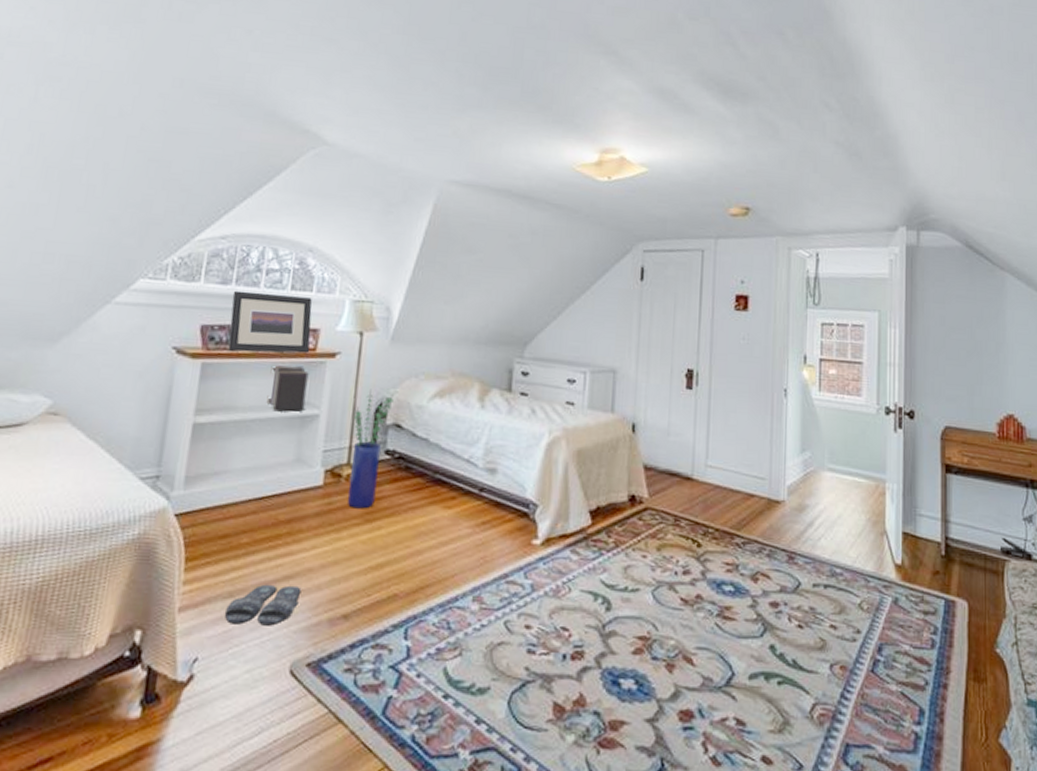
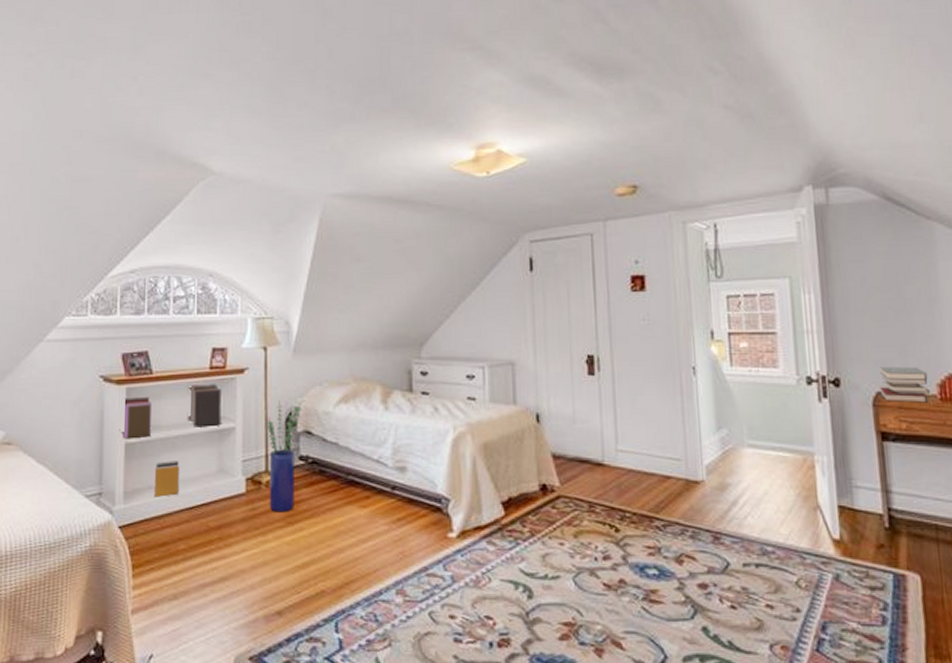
books: none [188,373,228,419] -> present [119,396,151,439]
books: none [219,445,253,485] -> present [153,461,180,497]
slippers: present [225,584,301,626] -> none [172,586,237,624]
picture frame: present [228,290,312,354] -> none [146,319,219,375]
books: none [948,403,991,440] -> present [879,366,931,403]

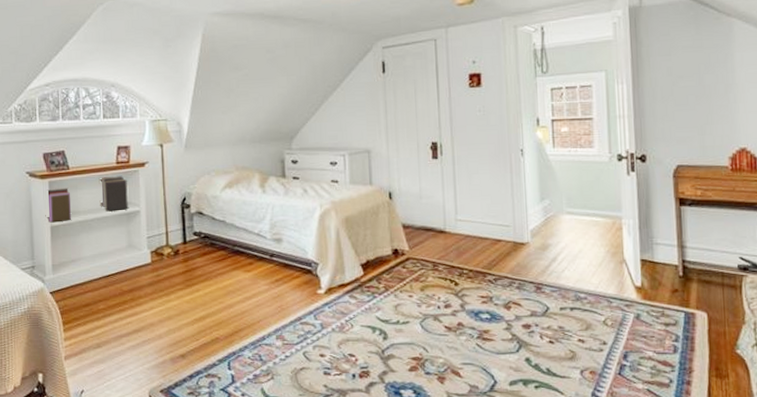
books: present [153,461,180,497] -> none [75,239,97,268]
vase: present [268,400,301,513] -> none [166,187,194,278]
books: present [879,366,931,403] -> none [680,143,724,174]

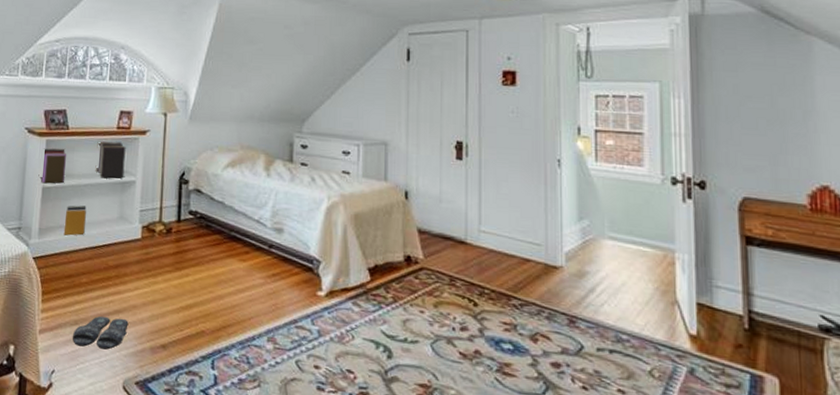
books: none [75,239,97,268] -> present [63,205,87,236]
slippers: none [97,336,148,366] -> present [73,315,129,350]

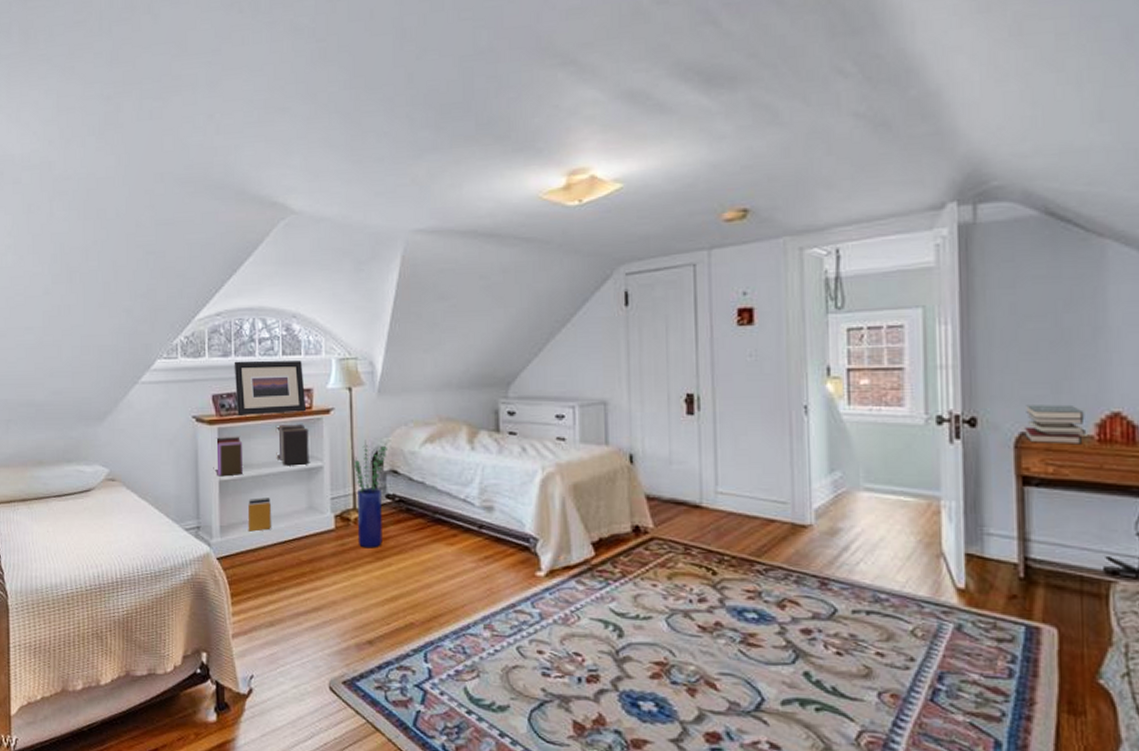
picture frame: none [65,82,126,131] -> present [234,360,306,415]
slippers: present [73,315,129,350] -> none [270,615,330,650]
vase: none [160,160,194,259] -> present [354,439,387,548]
books: none [747,173,801,212] -> present [1025,404,1087,445]

